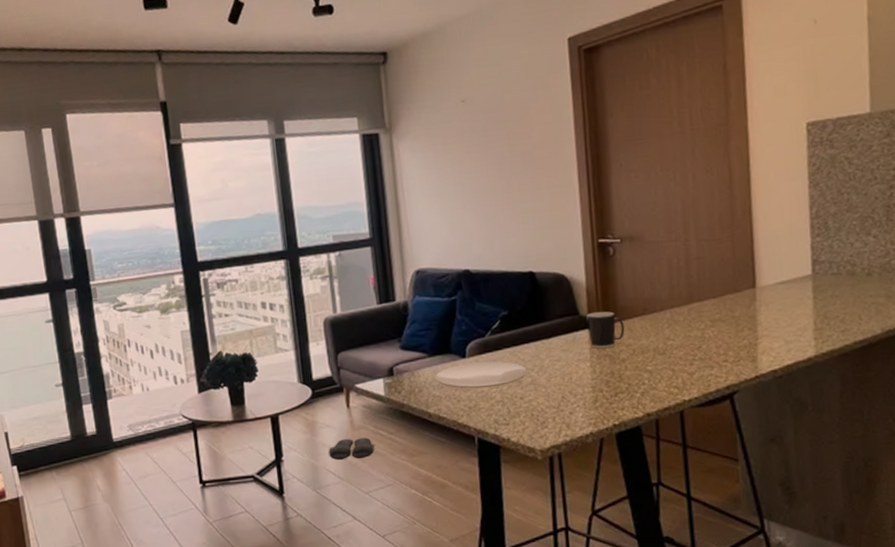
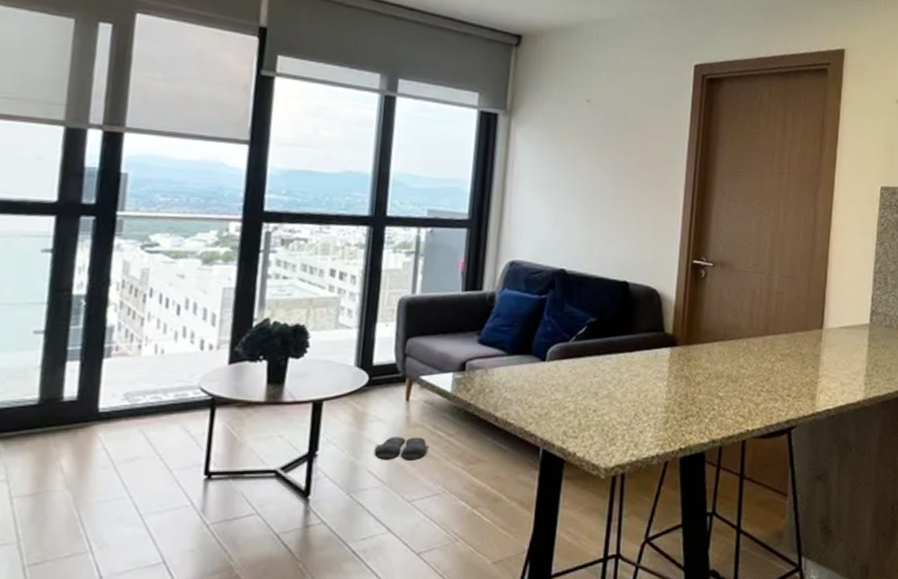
plate: present [435,361,527,389] -> none [509,367,605,396]
mug: present [586,311,625,349] -> none [669,331,705,370]

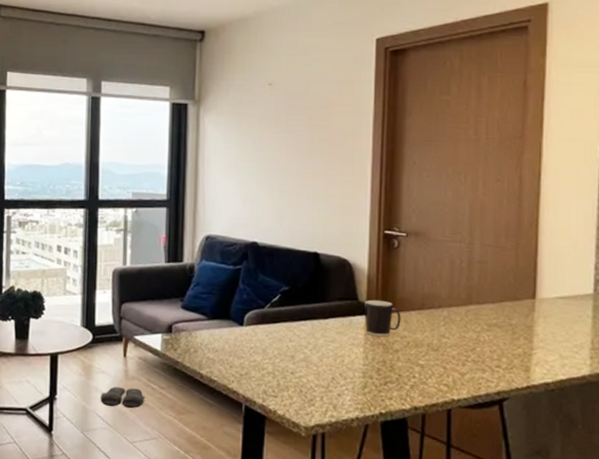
mug: none [669,331,705,370] -> present [364,299,401,337]

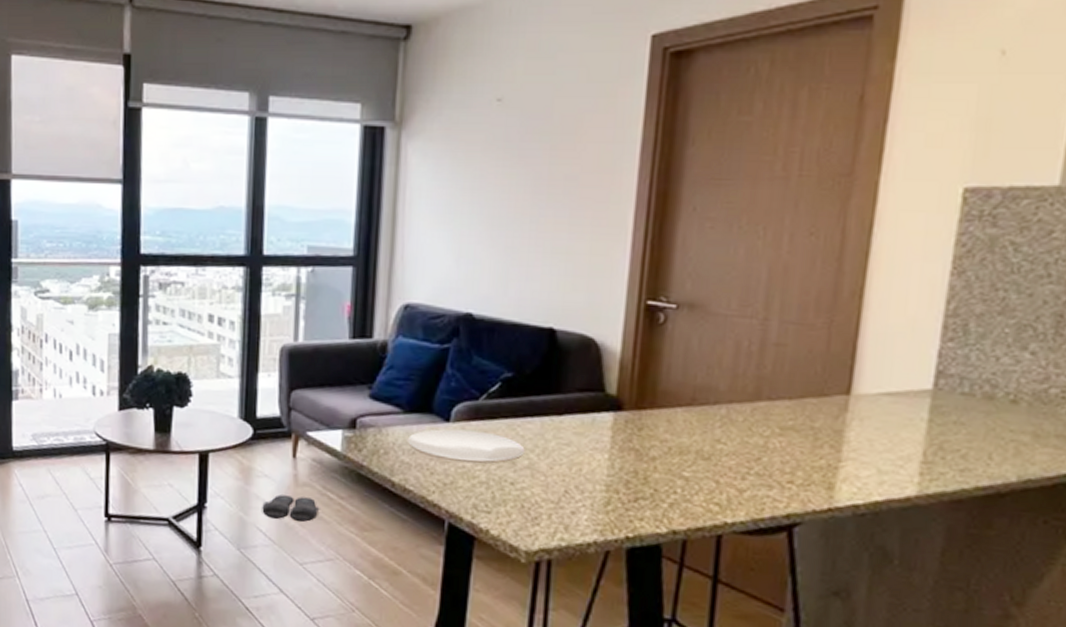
plate: none [211,331,301,358] -> present [407,428,525,464]
mug: present [364,299,401,337] -> none [612,391,663,441]

